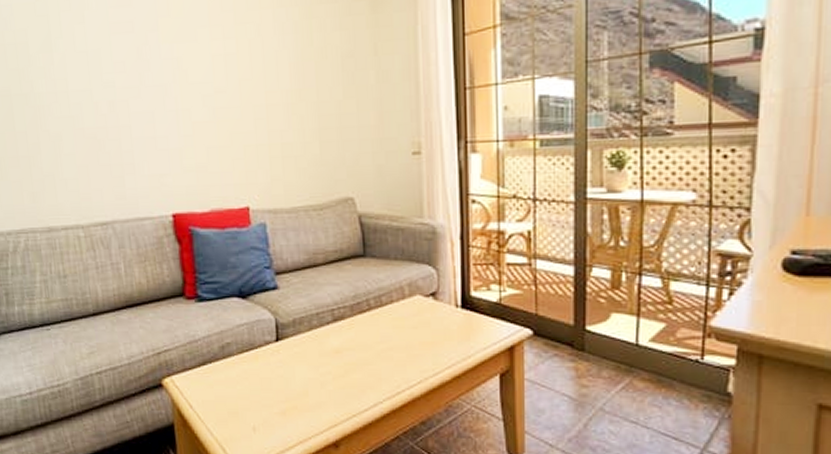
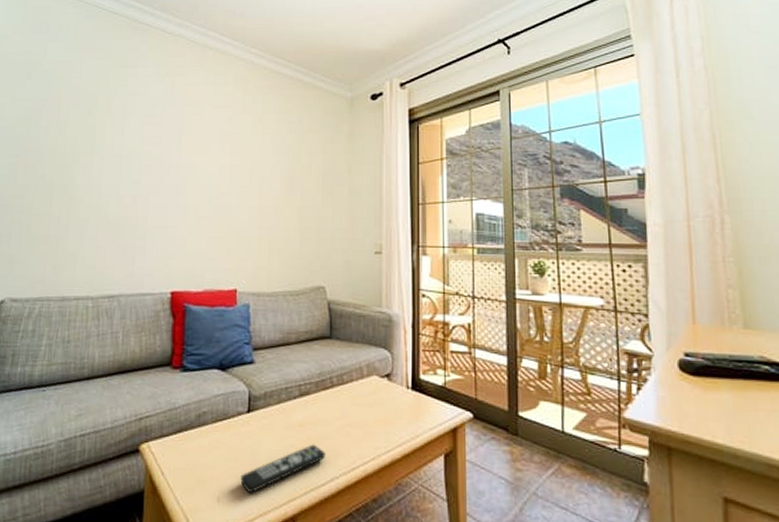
remote control: none [275,370,366,422] -> present [240,444,325,494]

